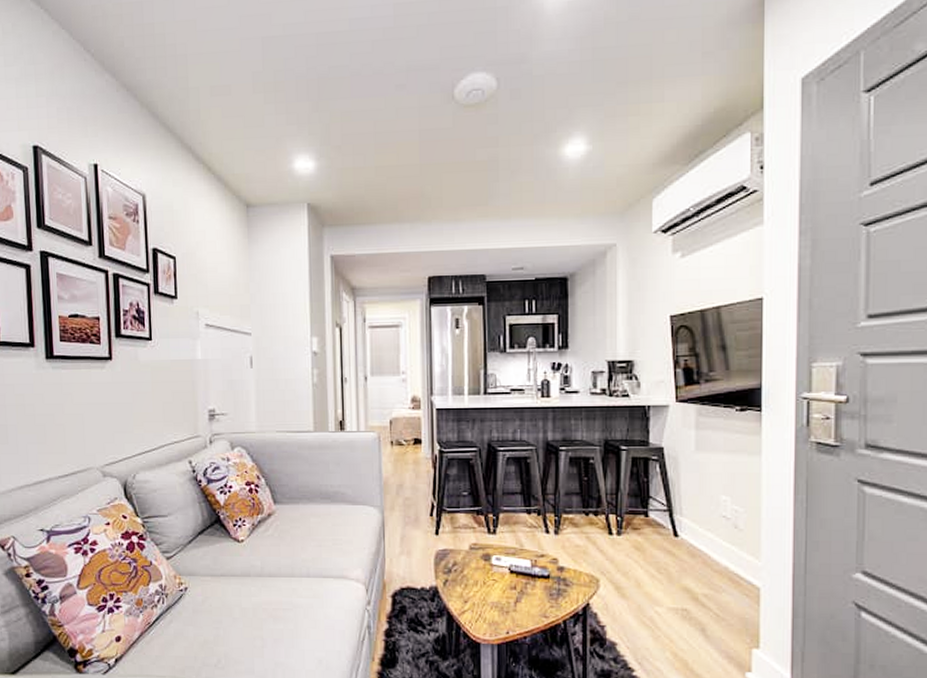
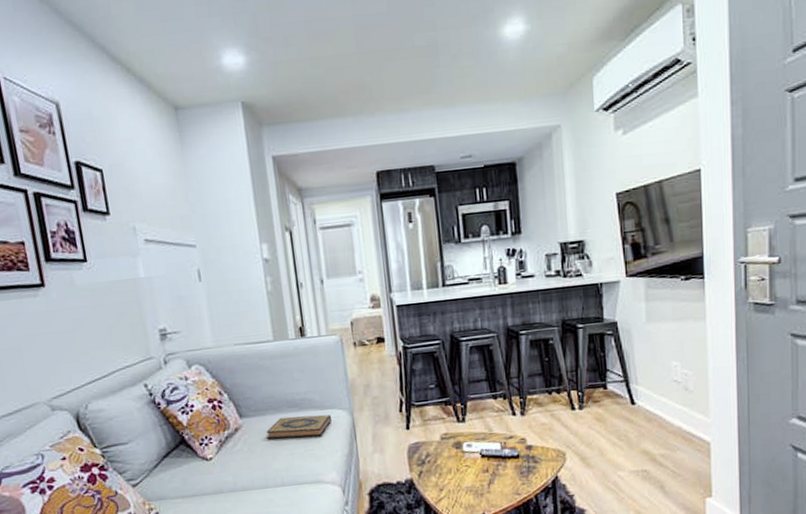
hardback book: none [297,508,363,532] -> present [266,415,332,440]

